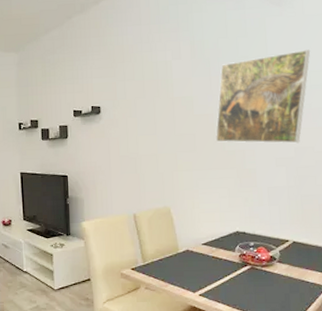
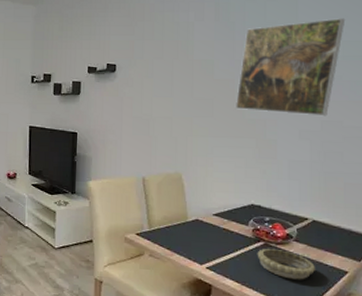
decorative bowl: none [244,271,299,299] -> present [257,248,316,280]

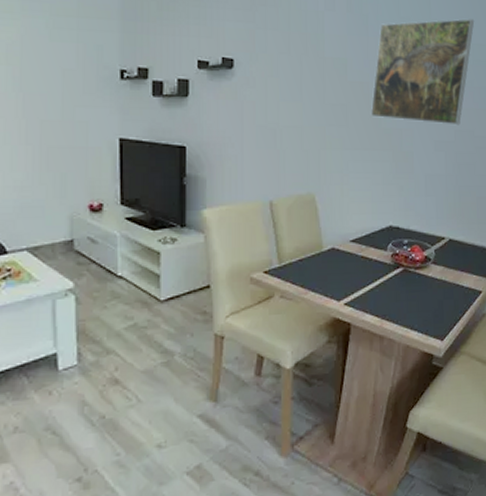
decorative bowl: present [257,248,316,280] -> none [396,273,453,306]

